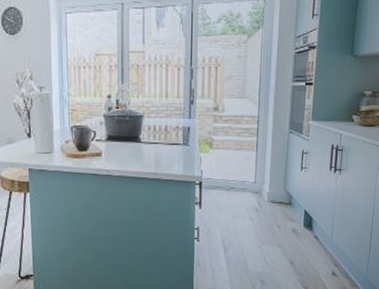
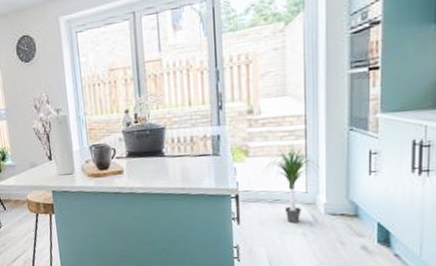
potted plant: none [222,139,267,209] -> present [262,142,320,224]

